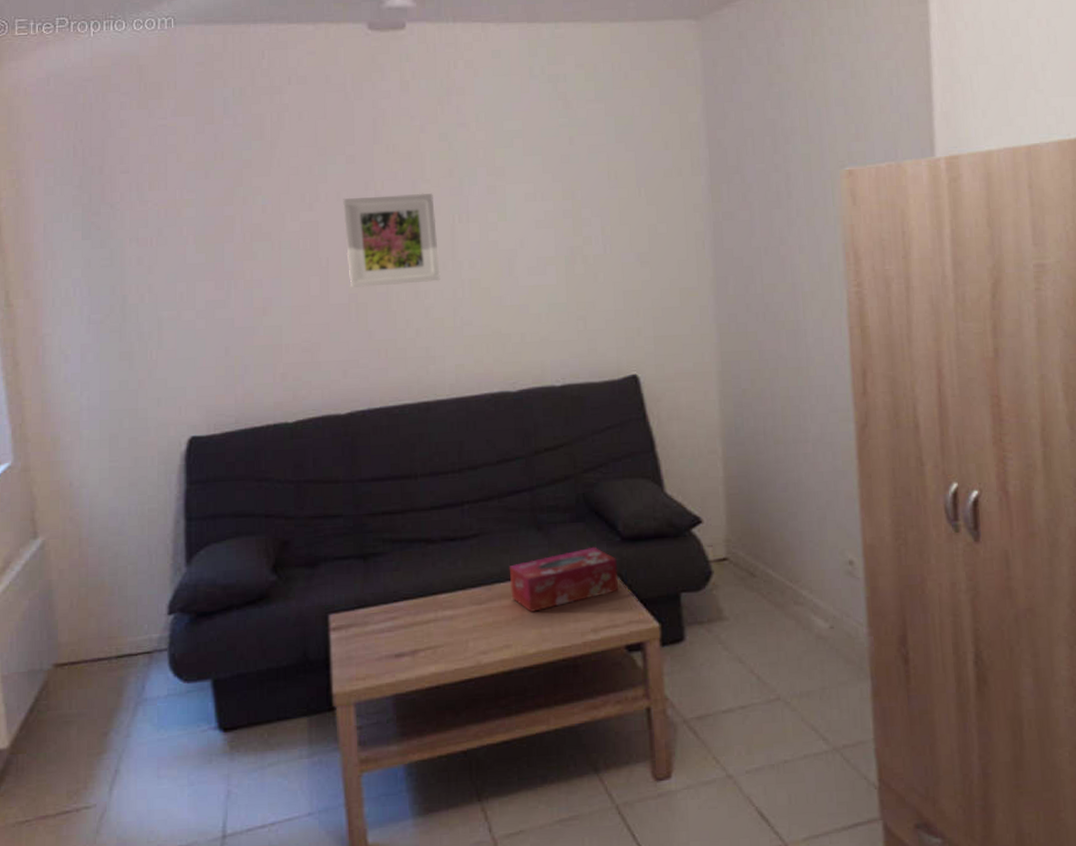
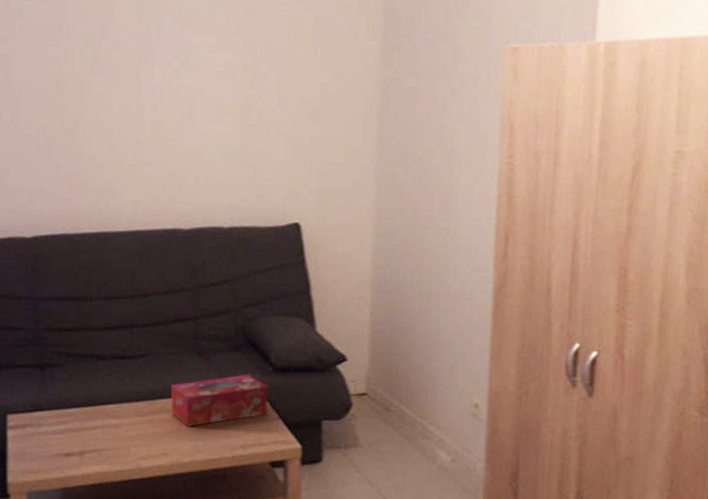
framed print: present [343,192,440,288] -> none [36,34,124,122]

